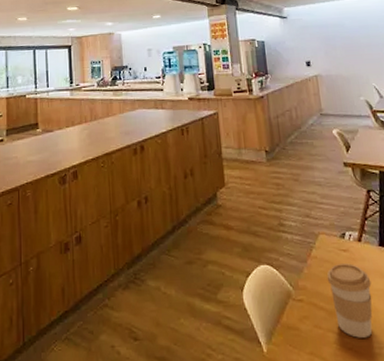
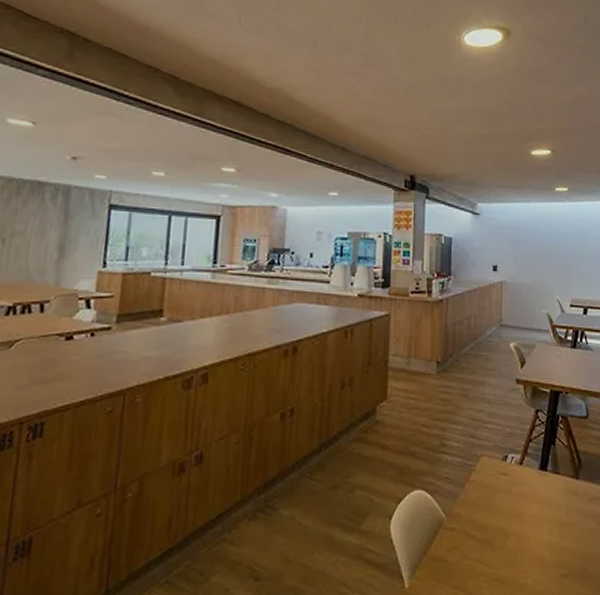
coffee cup: present [326,263,373,338] -> none [483,488,527,568]

